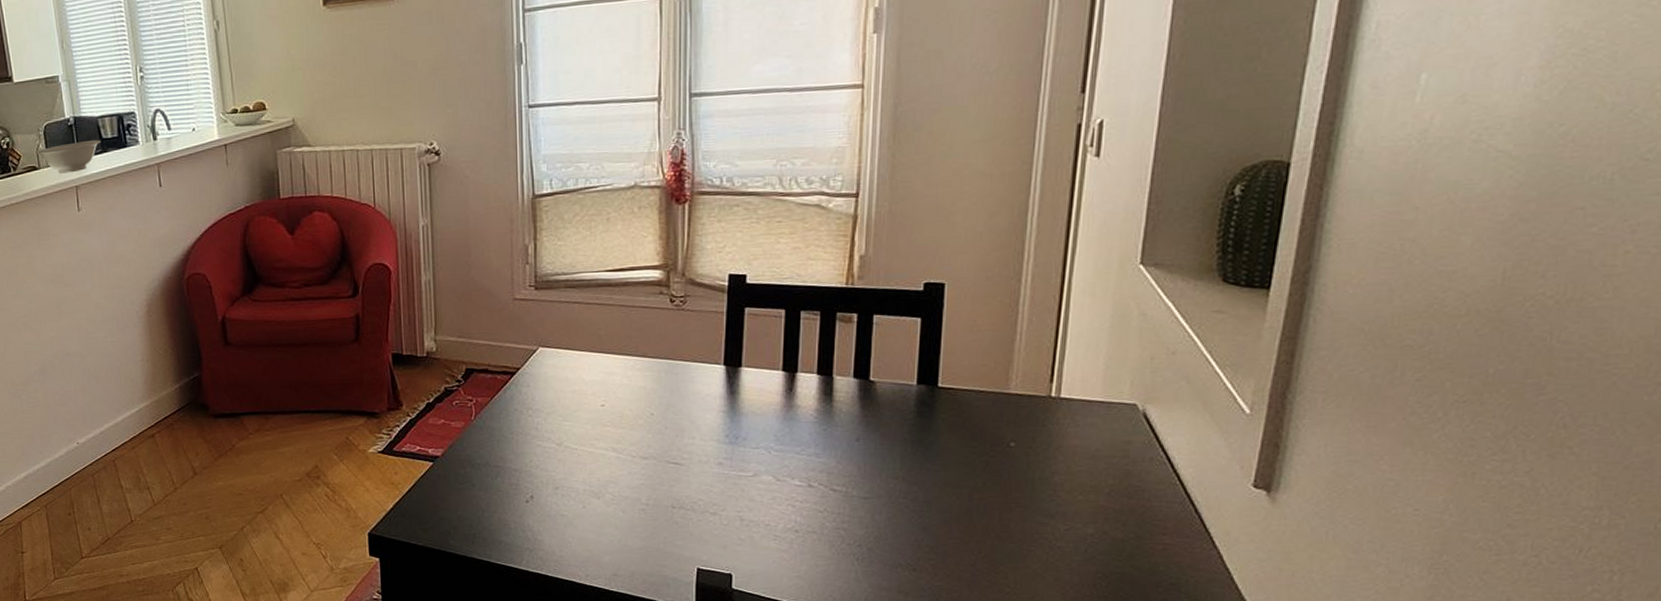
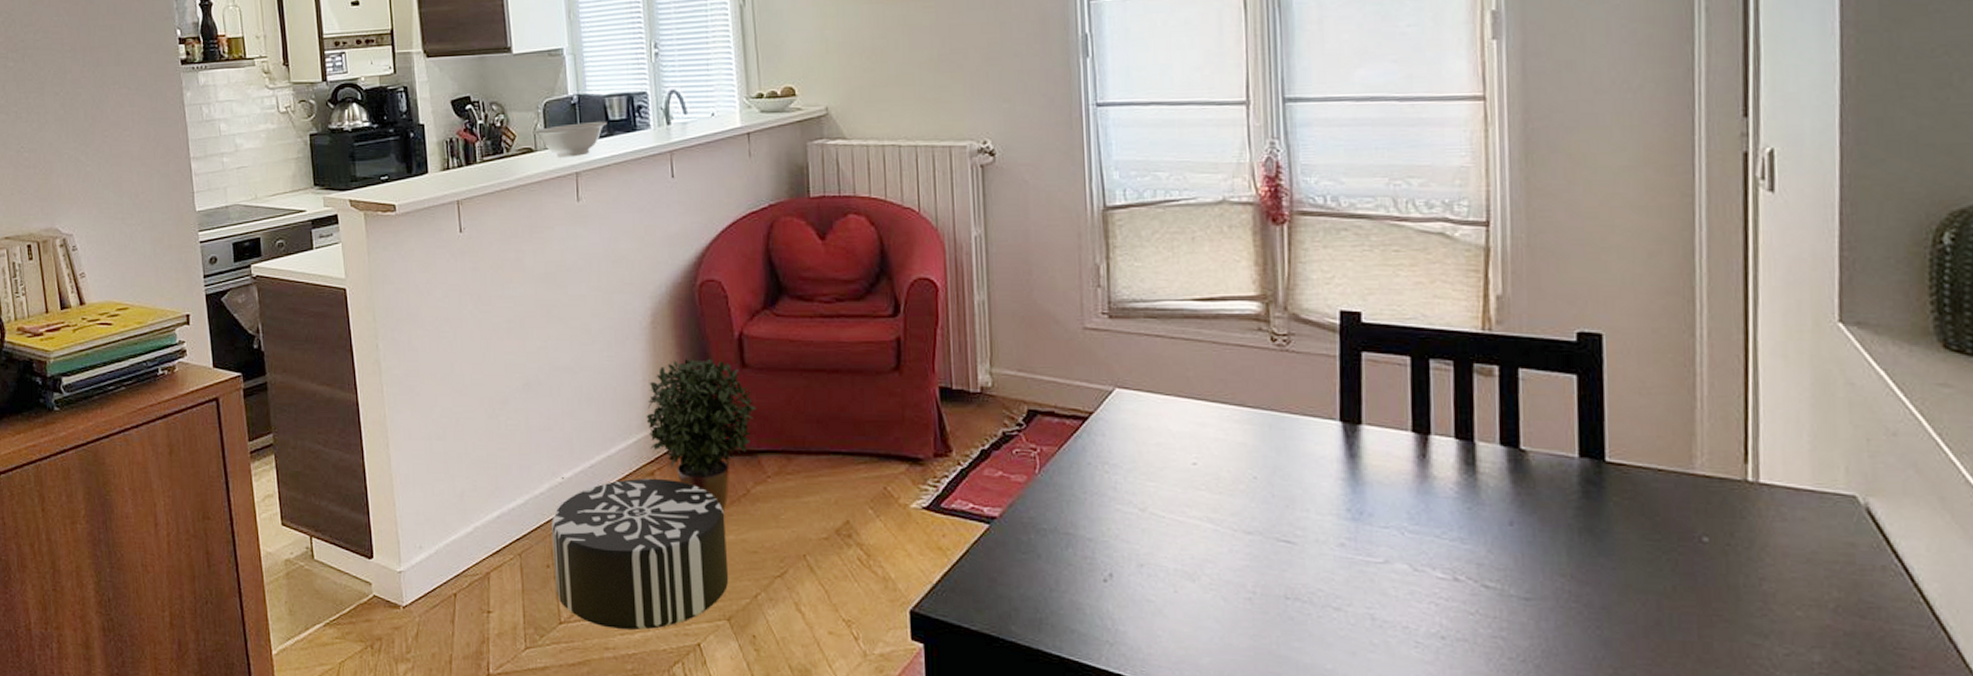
pouf: none [70,439,220,560] -> present [552,478,729,630]
potted plant: none [145,339,238,464] -> present [646,358,756,512]

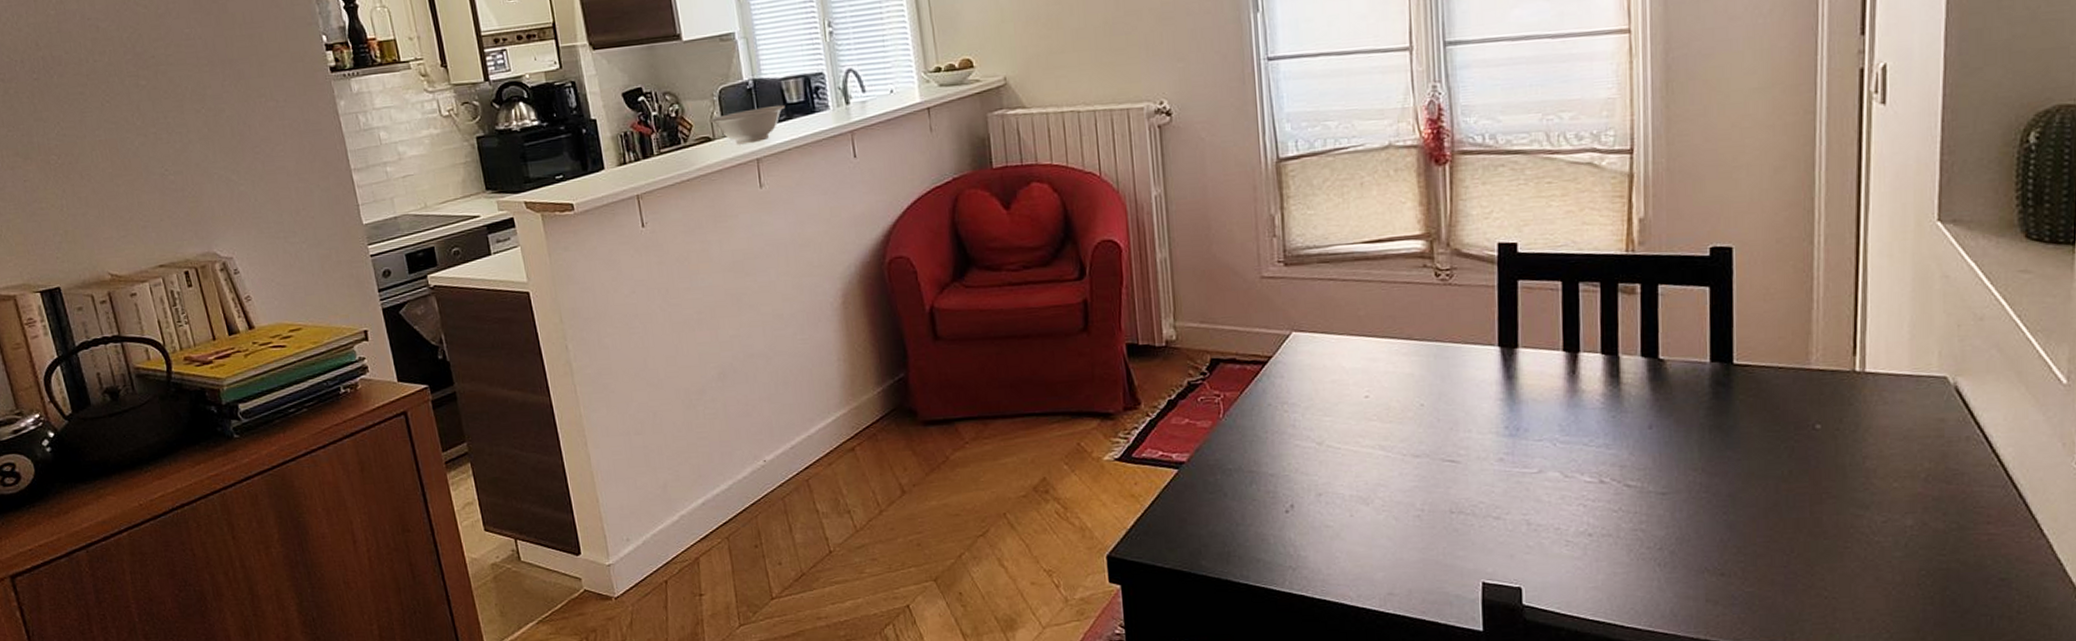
pouf: present [552,478,729,630] -> none [756,453,934,599]
potted plant: present [646,358,756,512] -> none [843,333,951,480]

